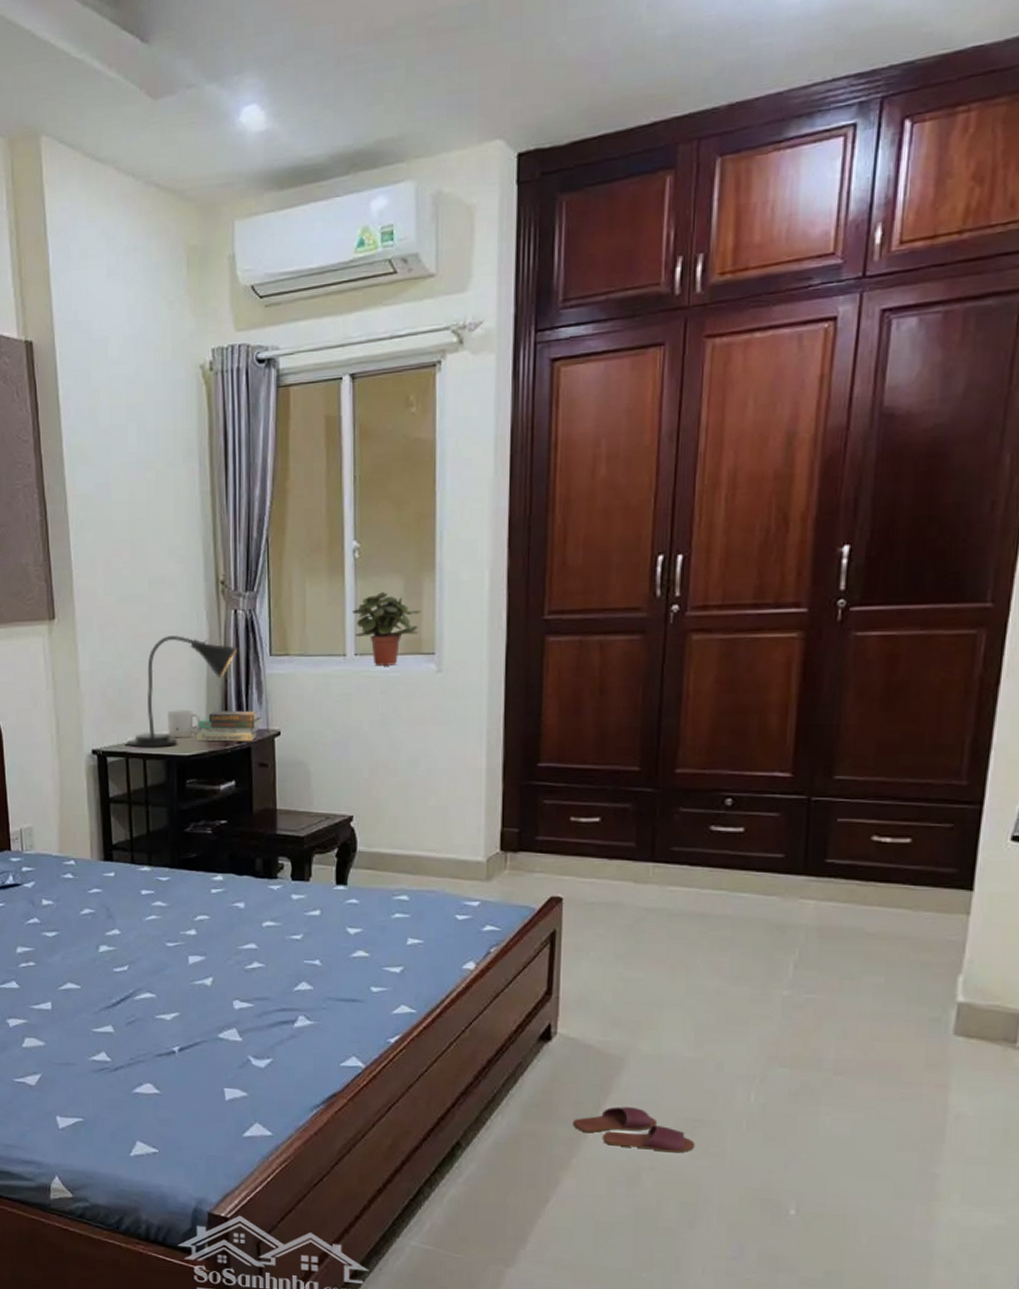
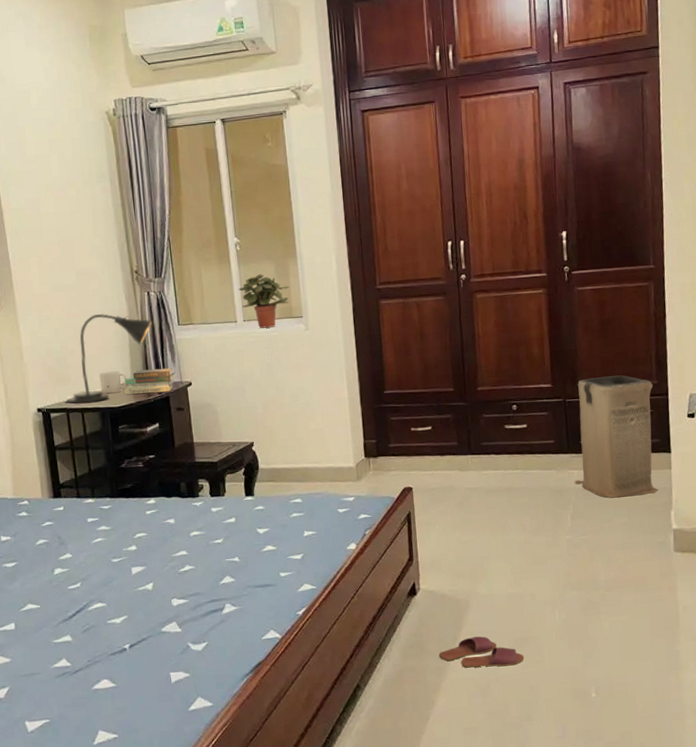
laundry basket: none [808,768,959,947] -> present [575,375,658,498]

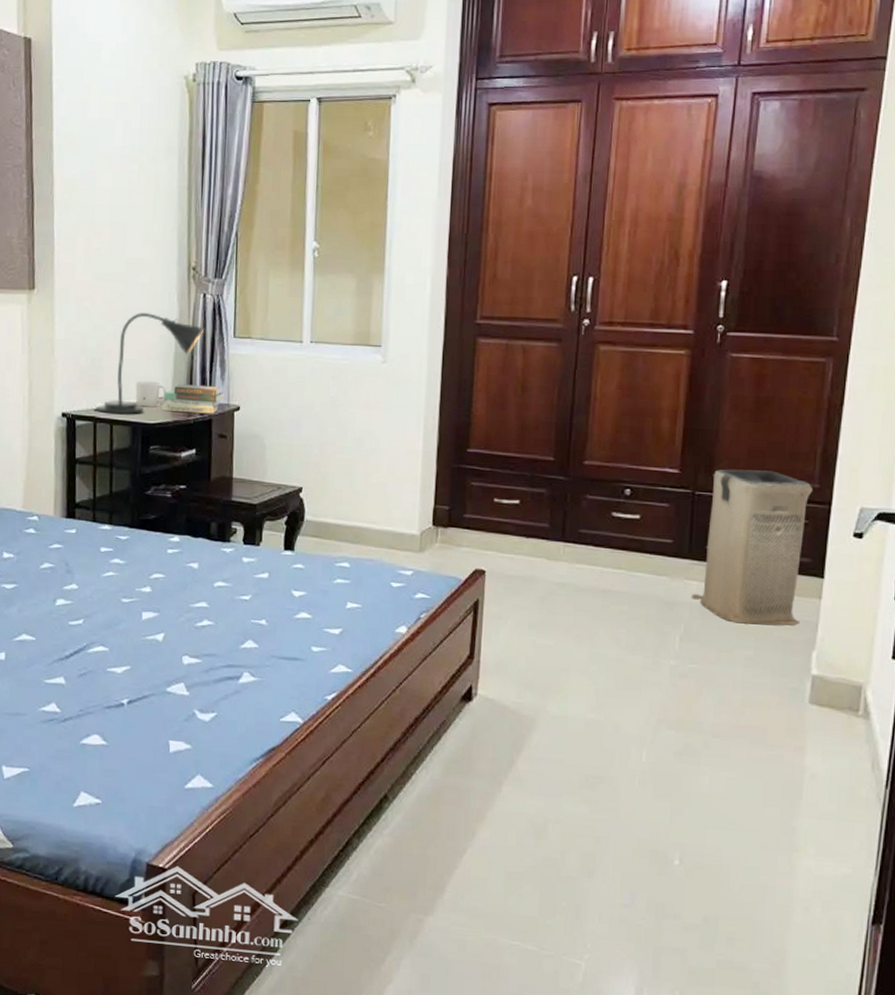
potted plant: present [238,274,290,328] -> none [309,289,371,354]
slippers: present [438,636,524,668] -> none [489,763,594,807]

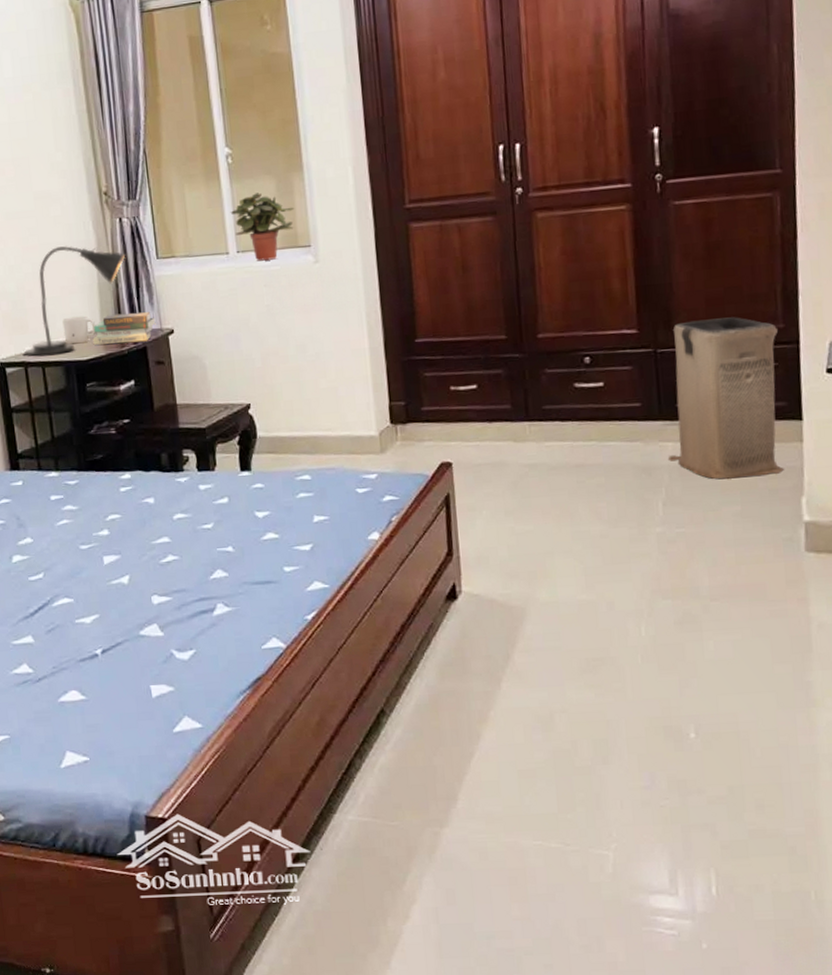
potted plant: none [309,289,371,354] -> present [230,193,295,261]

